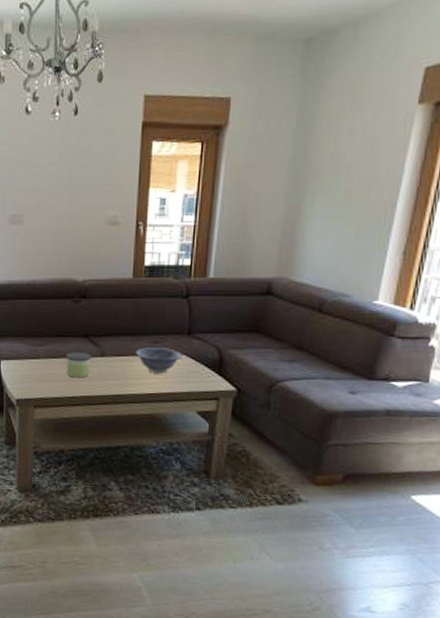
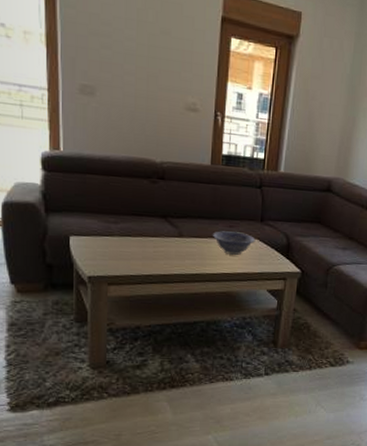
candle: present [66,351,91,378] -> none [142,231,169,257]

